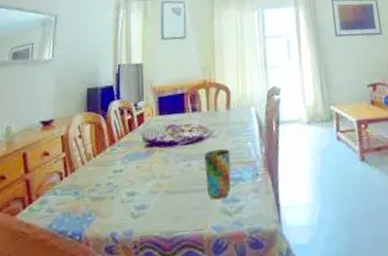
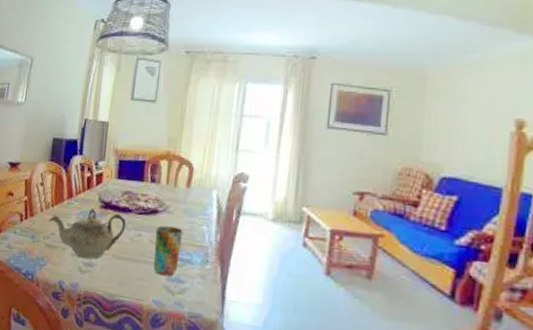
teapot: none [91,148,174,203] -> present [48,208,127,259]

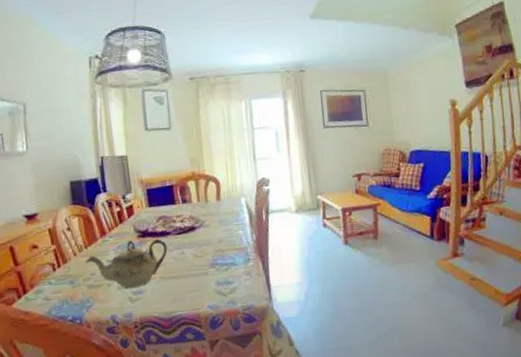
cup: present [154,225,183,277] -> none [197,237,224,283]

